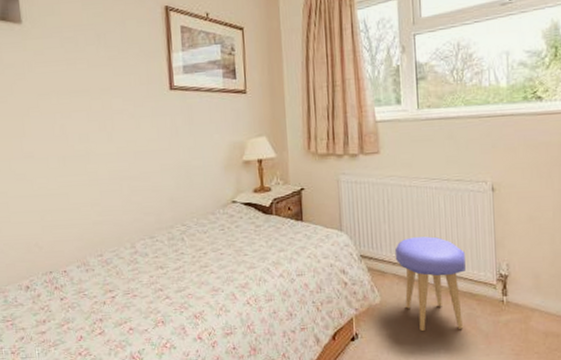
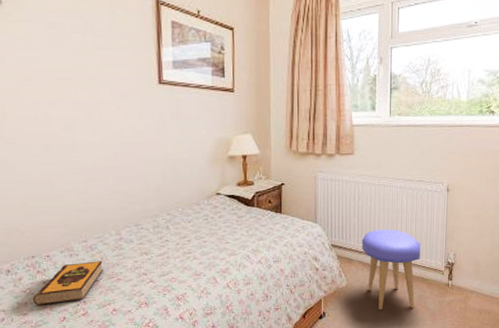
hardback book: none [50,276,119,324] -> present [32,261,103,306]

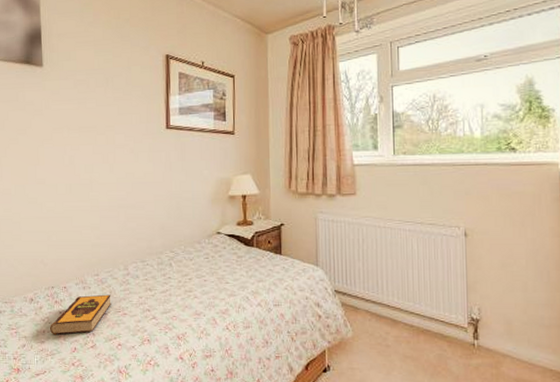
stool: present [361,229,421,310] -> none [368,276,437,369]

